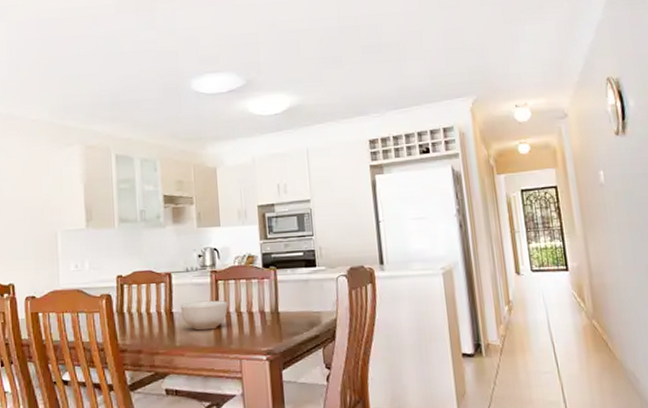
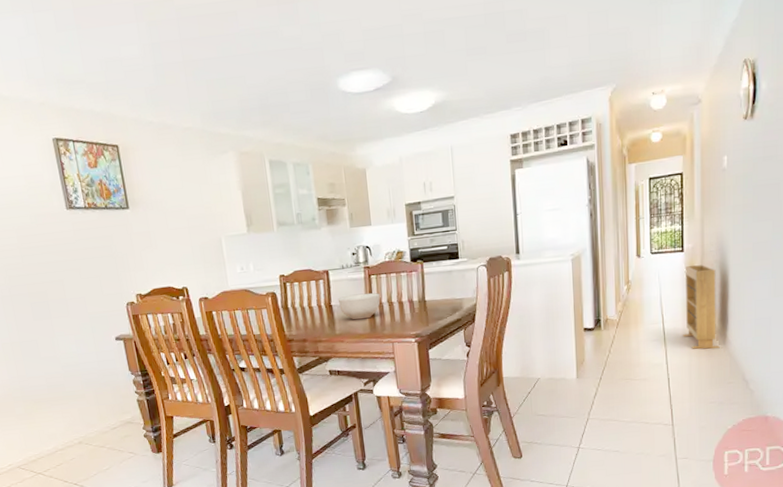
shoe rack: none [573,286,626,387] -> present [683,265,720,349]

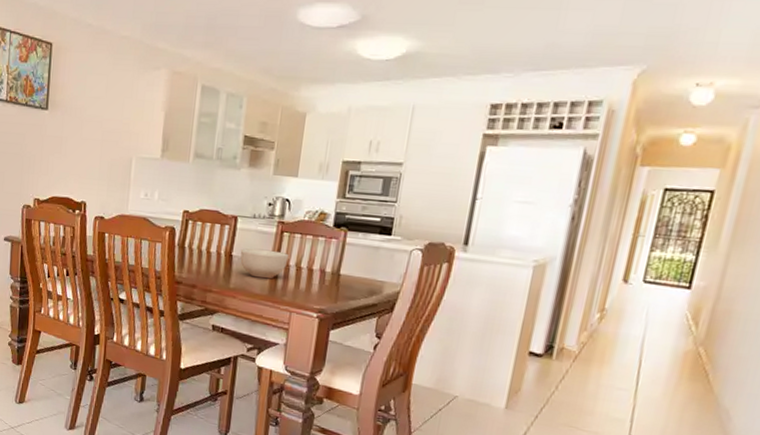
shoe rack: present [683,265,720,349] -> none [663,307,732,422]

